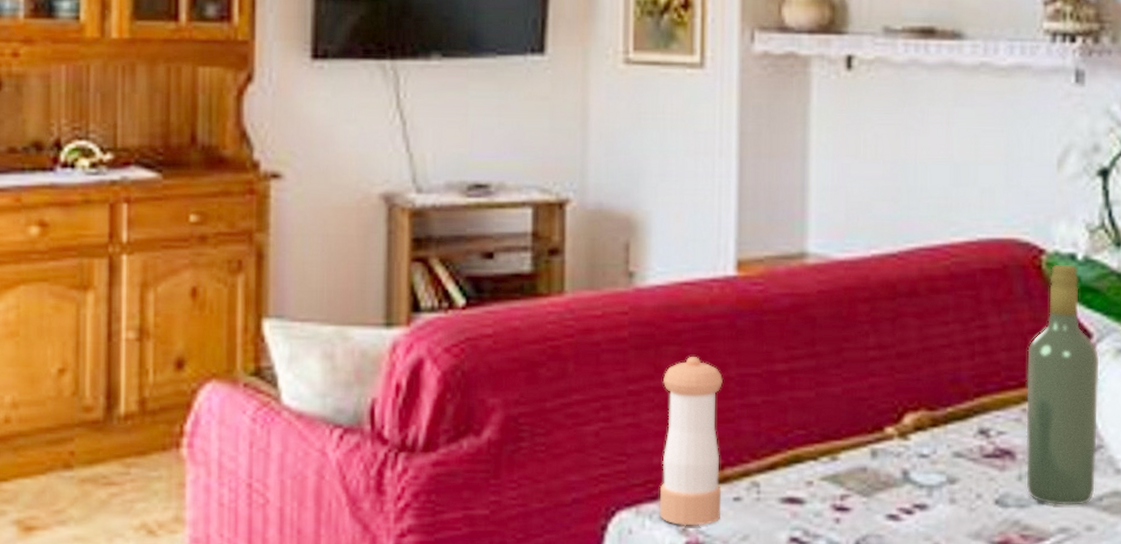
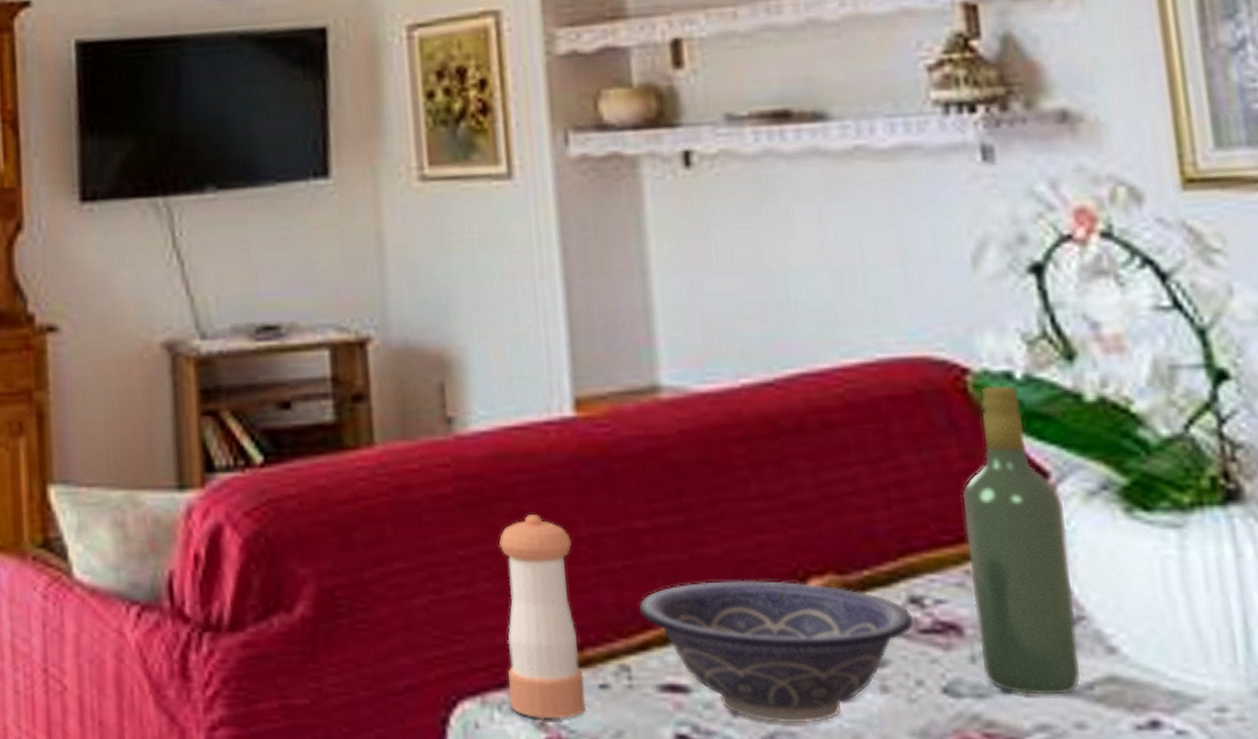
decorative bowl: none [771,414,981,528] -> present [638,581,915,724]

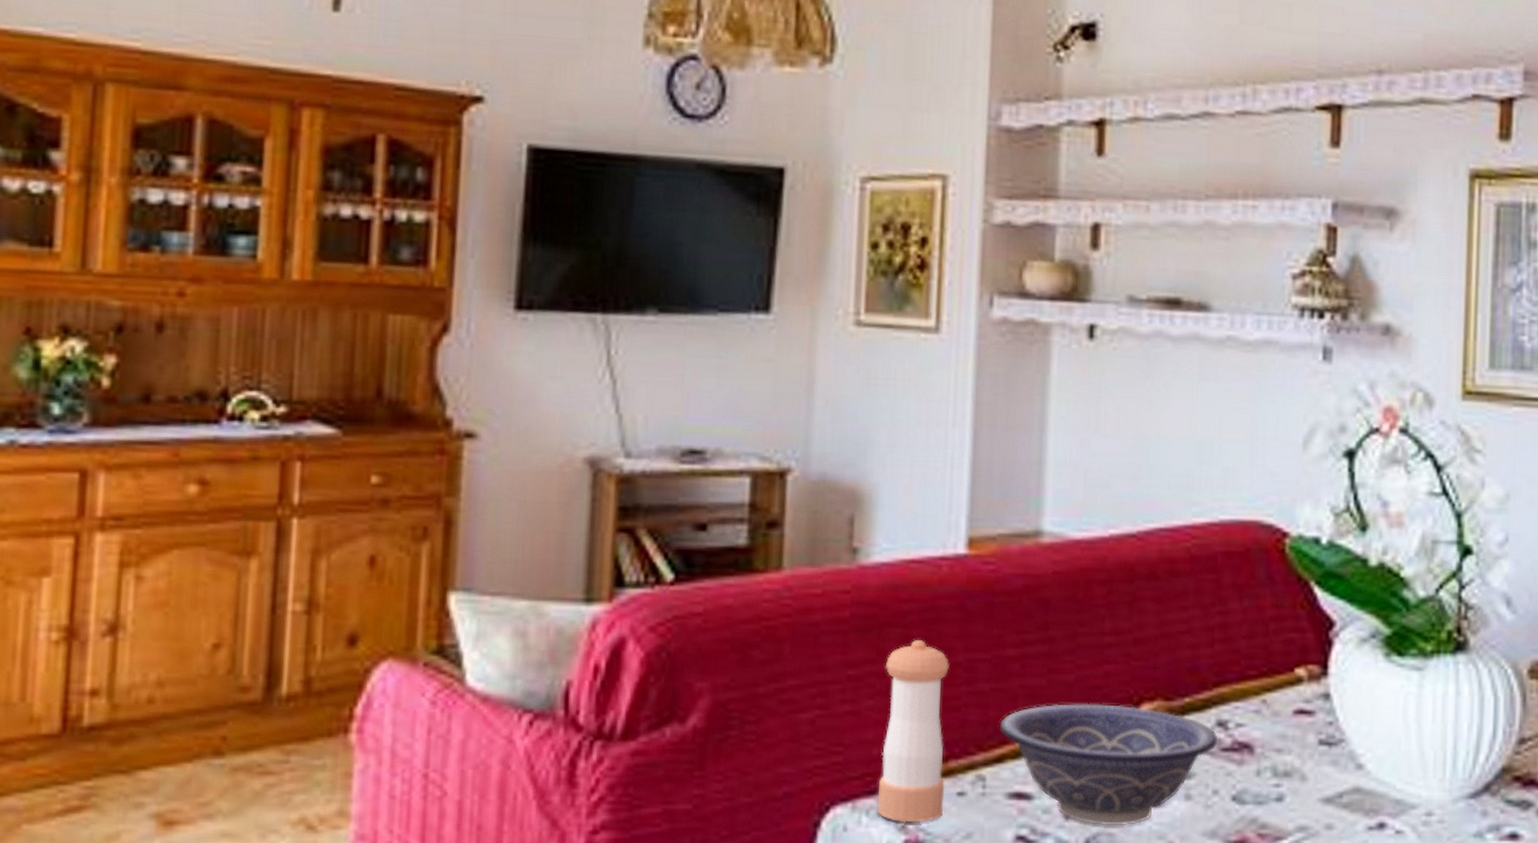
wine bottle: present [961,385,1081,695] -> none [1264,548,1342,803]

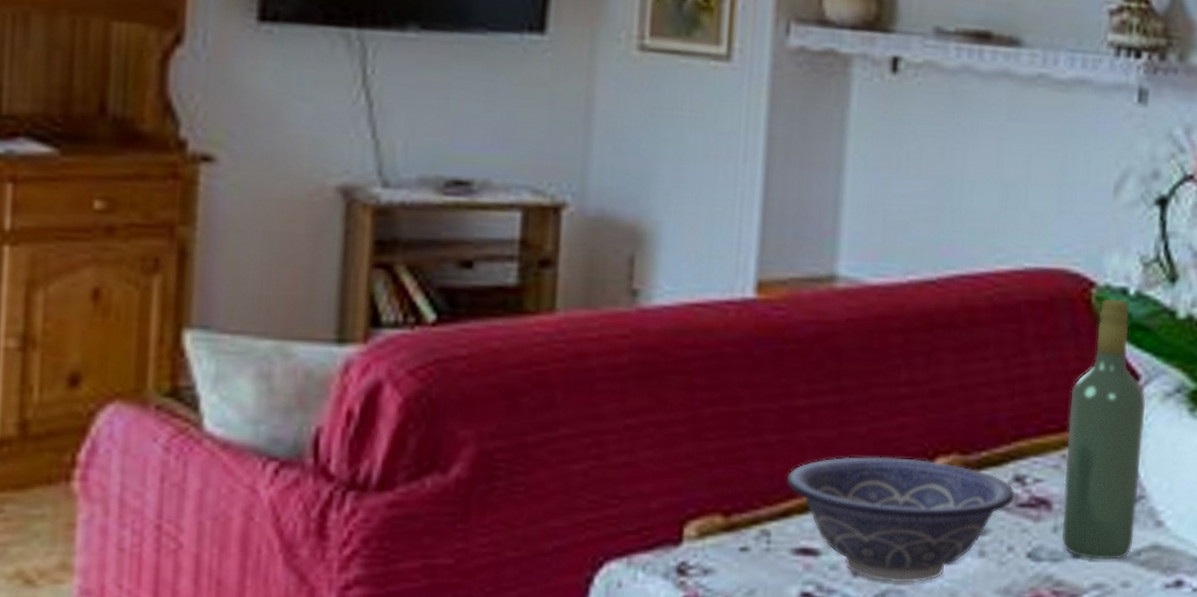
pepper shaker: present [877,640,949,823] -> none [654,388,734,579]
wine bottle: none [1264,548,1342,803] -> present [1061,298,1147,560]

